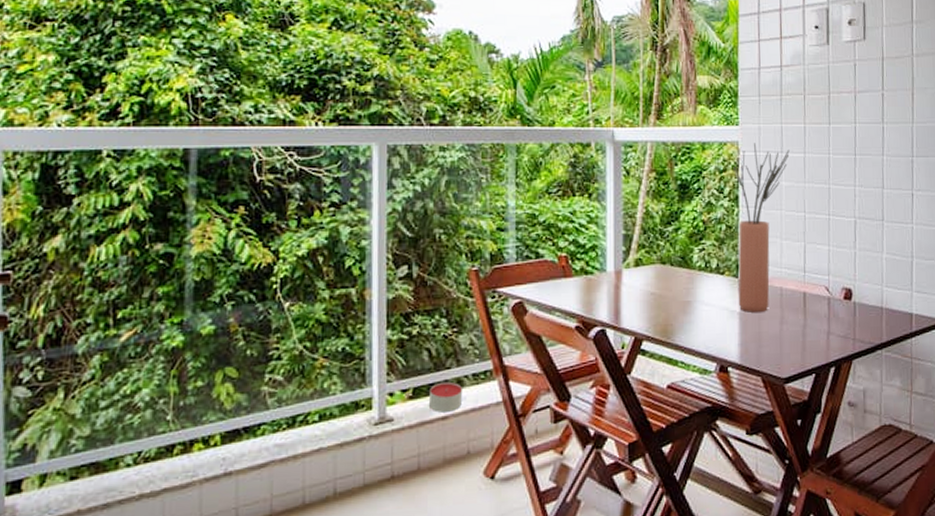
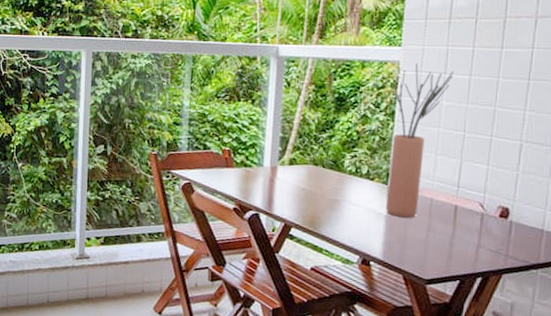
candle: present [428,381,462,413] -> none [115,235,140,259]

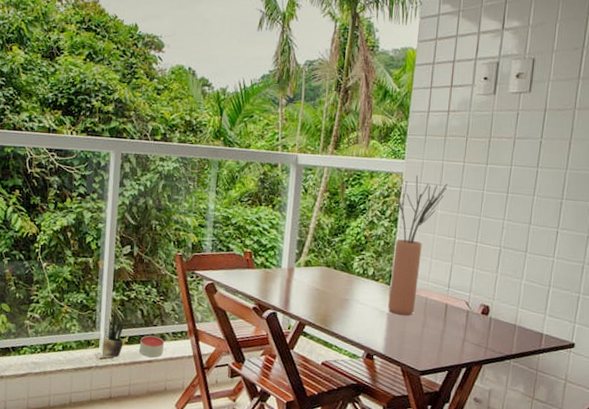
potted plant: none [78,207,101,258] -> present [102,307,126,358]
candle: none [115,235,140,259] -> present [139,335,164,358]

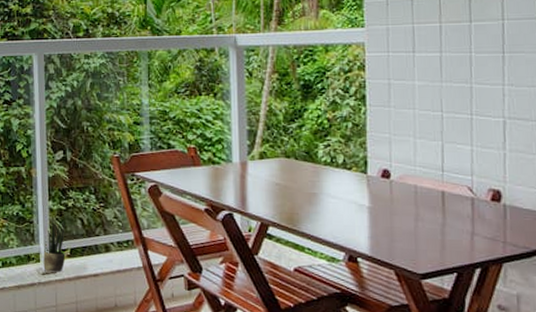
candle: present [139,335,164,358] -> none [82,246,109,271]
vase: present [388,175,448,316] -> none [358,44,423,208]

